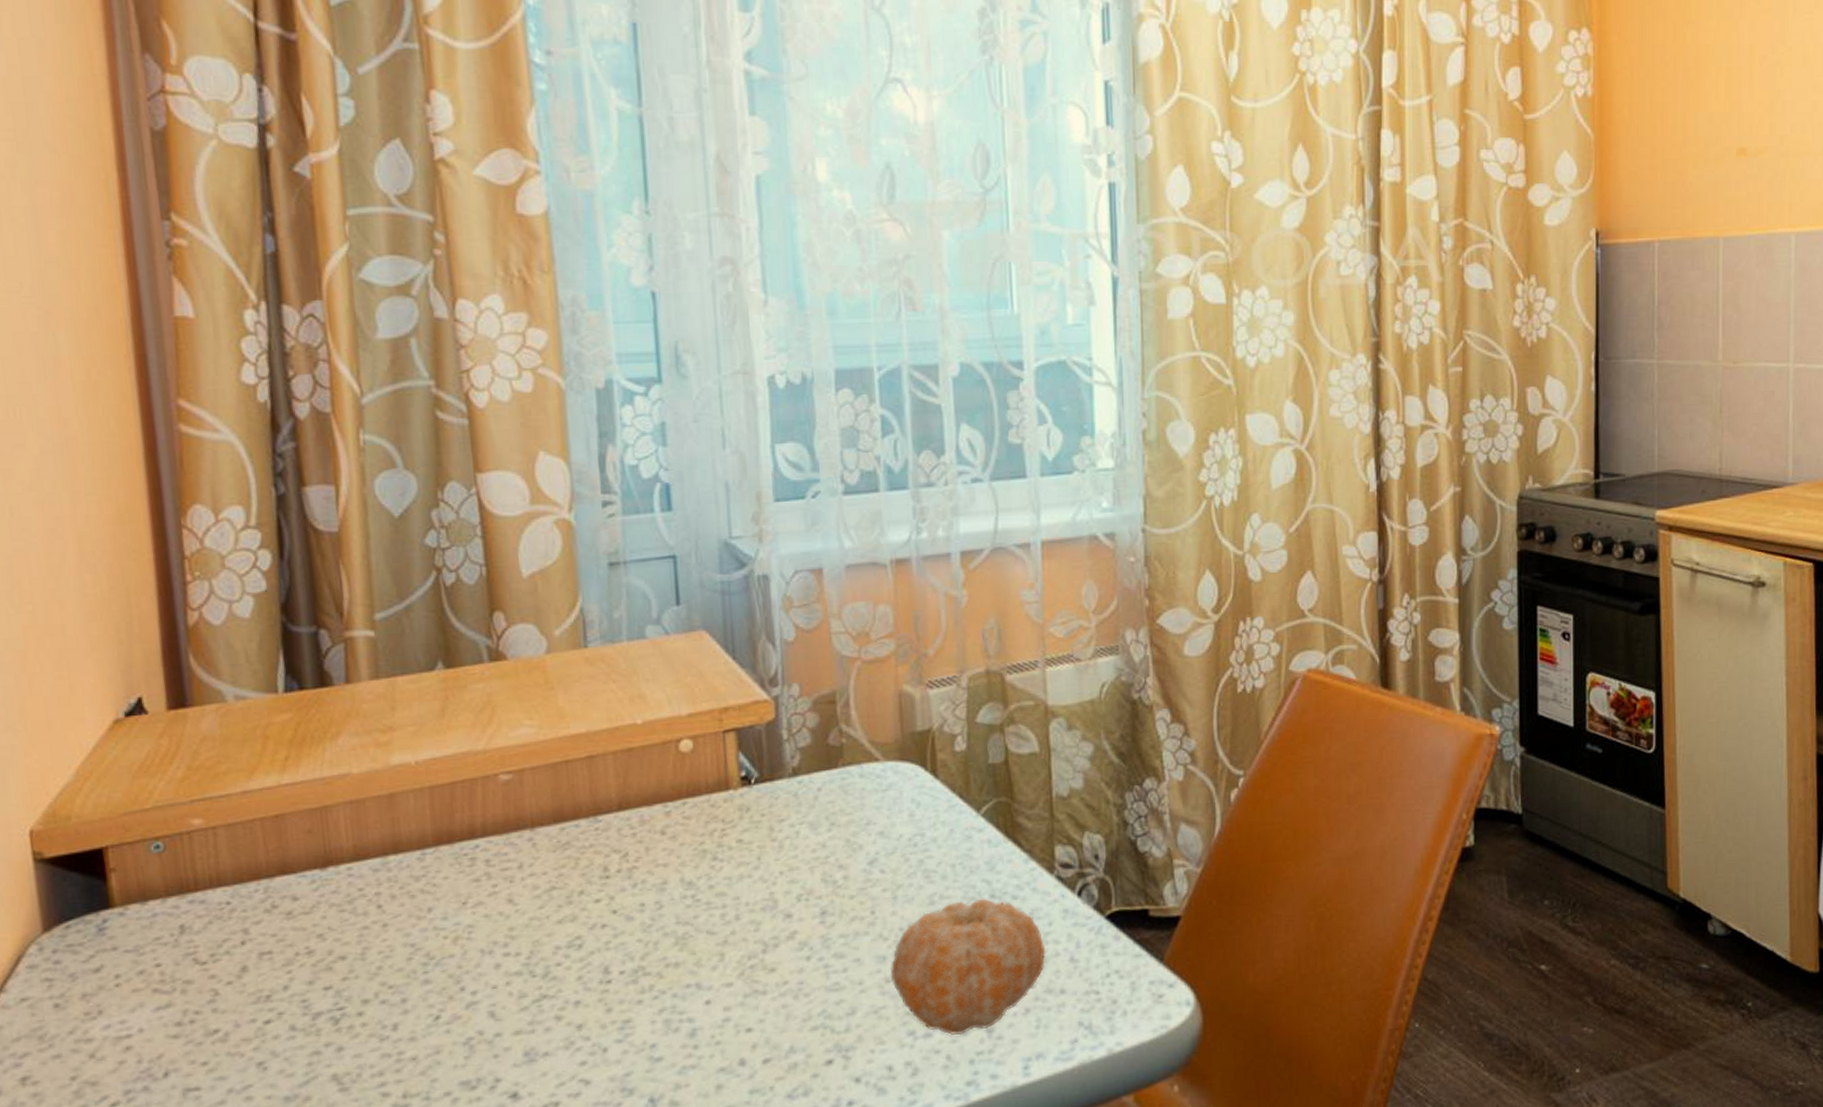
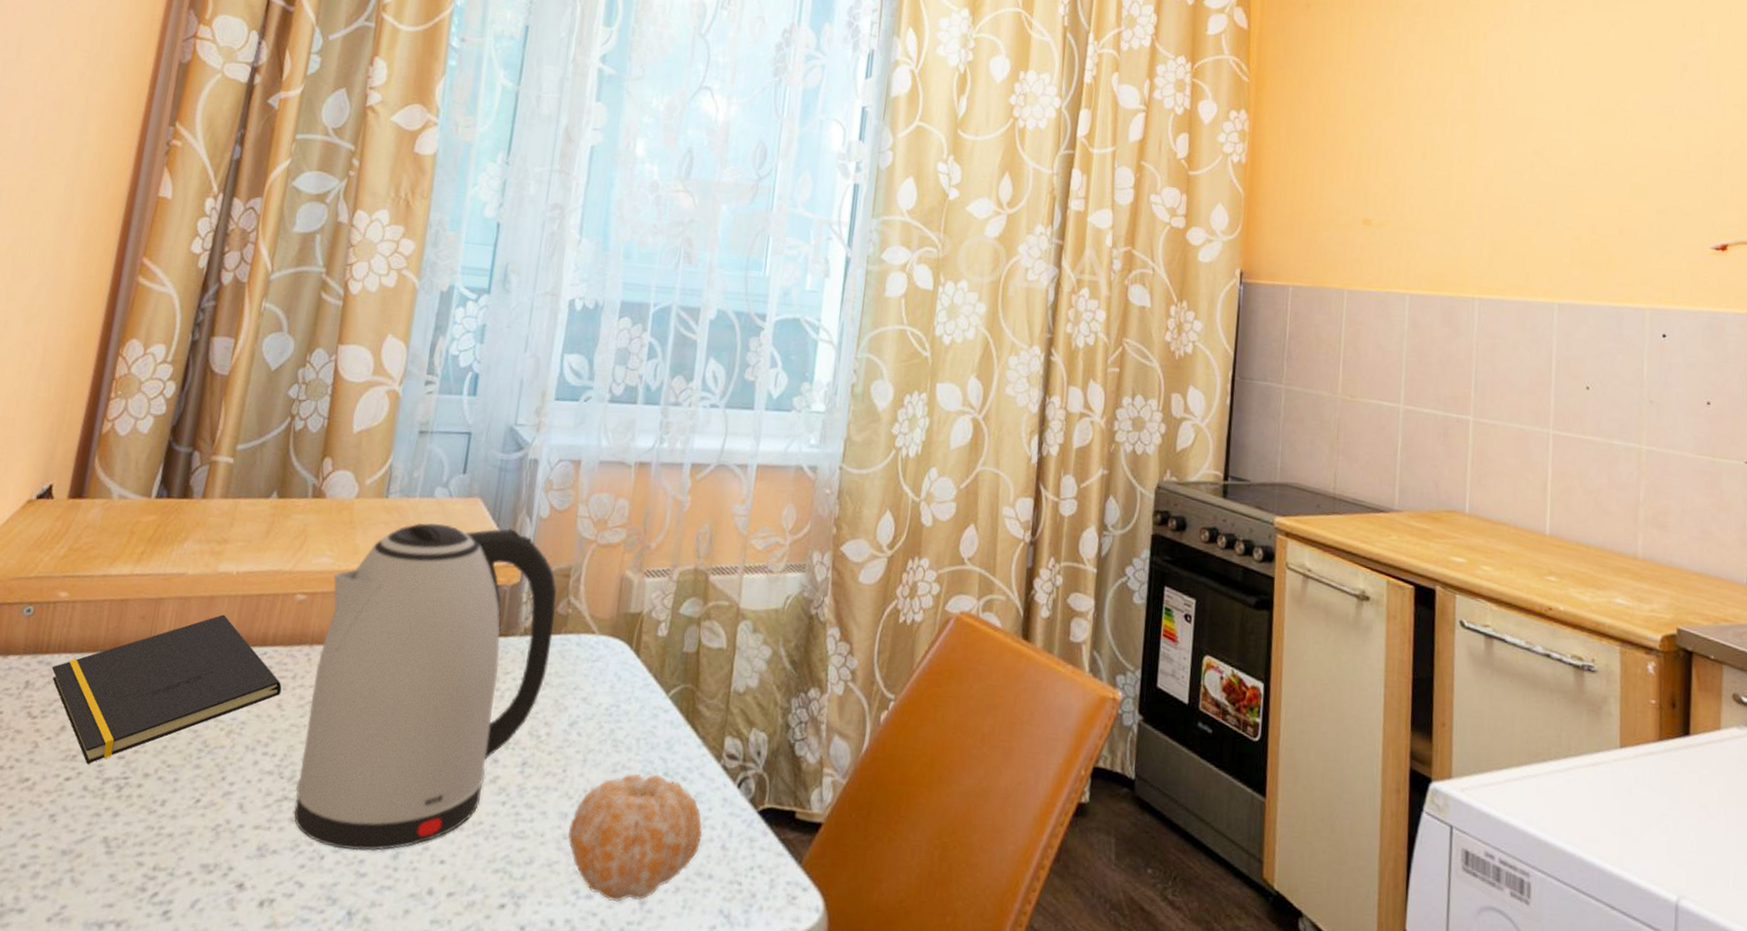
notepad: none [208,812,508,1002] -> present [52,614,282,764]
kettle: none [541,660,830,1038] -> present [294,523,557,851]

